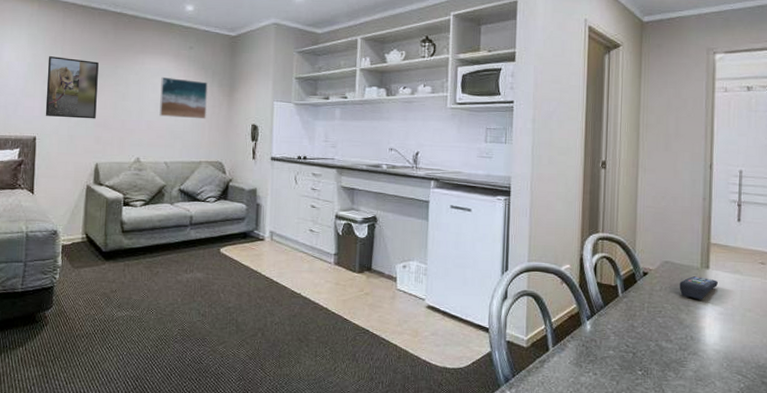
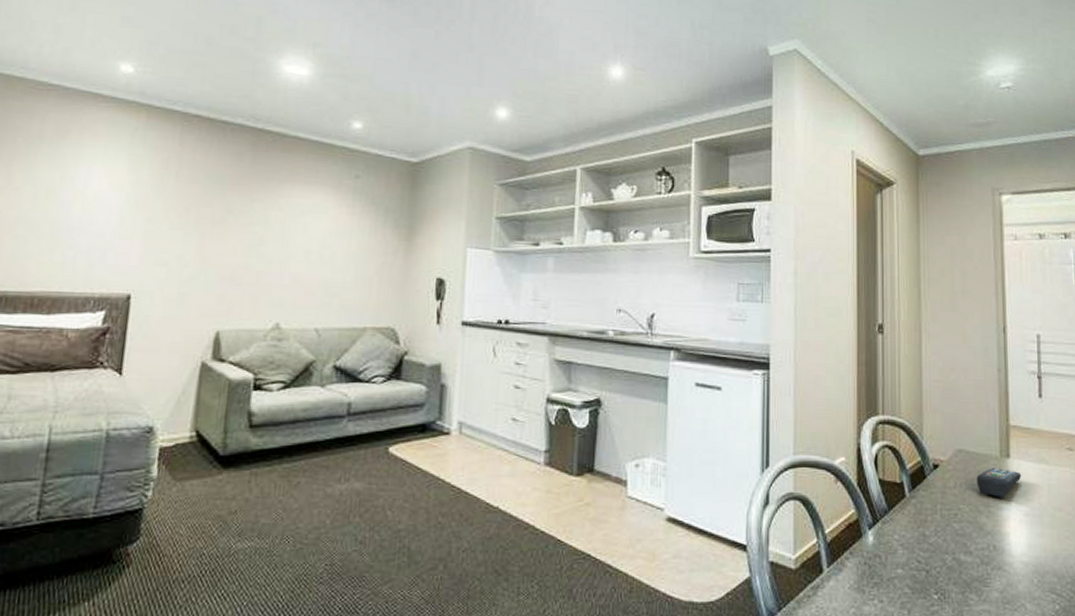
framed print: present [45,56,99,119] -> none [146,184,228,270]
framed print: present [159,76,208,119] -> none [310,214,378,271]

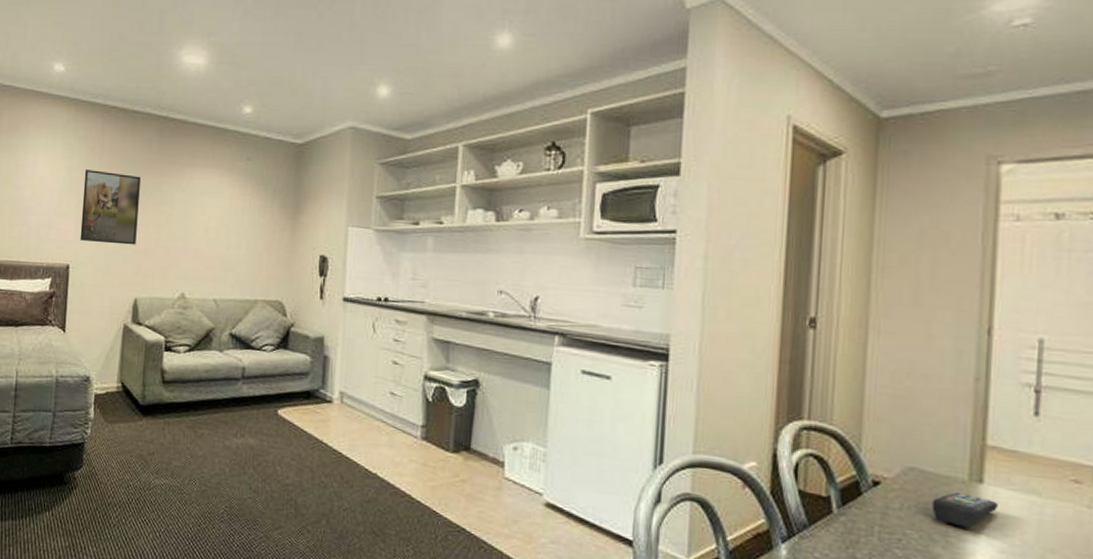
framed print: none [146,184,228,270] -> present [80,170,141,245]

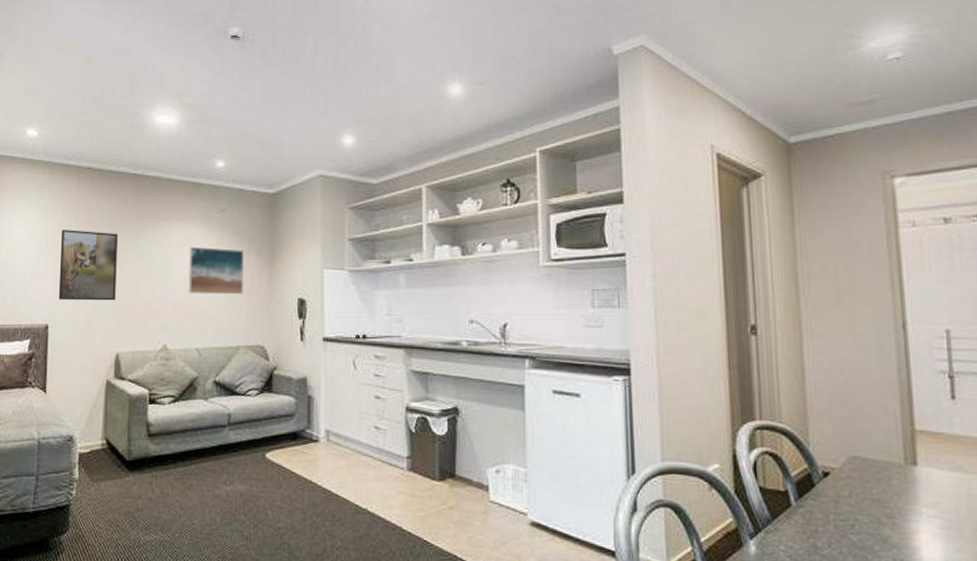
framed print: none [209,194,267,248] -> present [188,246,244,295]
remote control: present [932,492,998,528] -> none [876,476,932,508]

